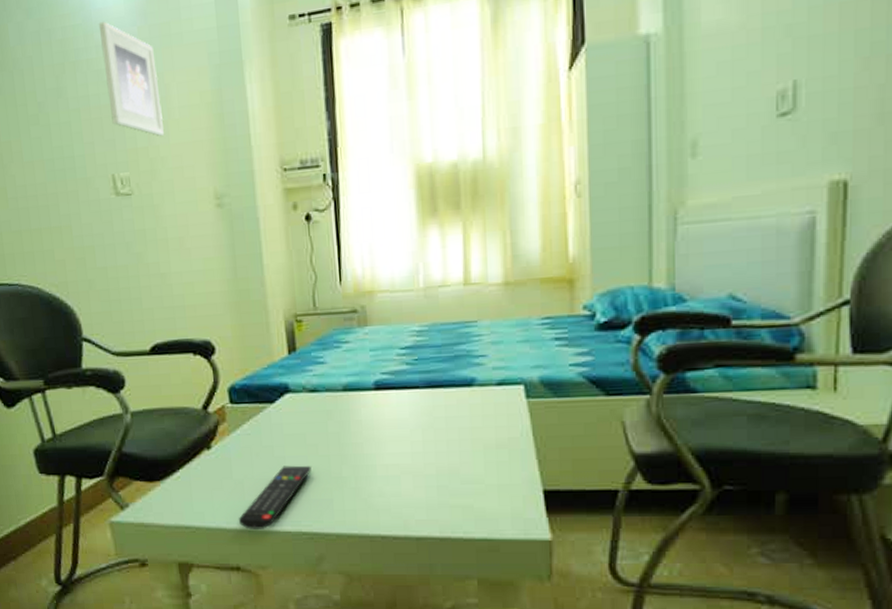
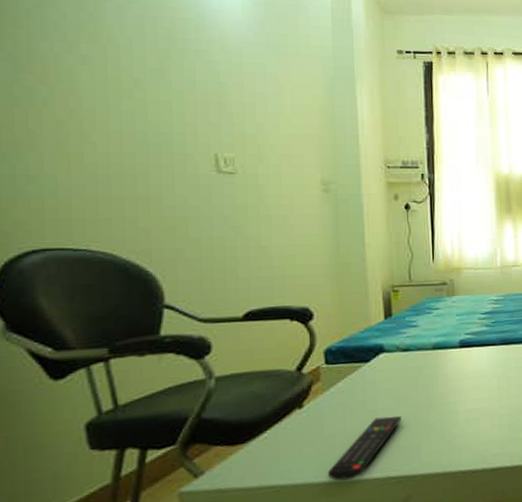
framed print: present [98,21,164,137] -> none [212,21,274,127]

